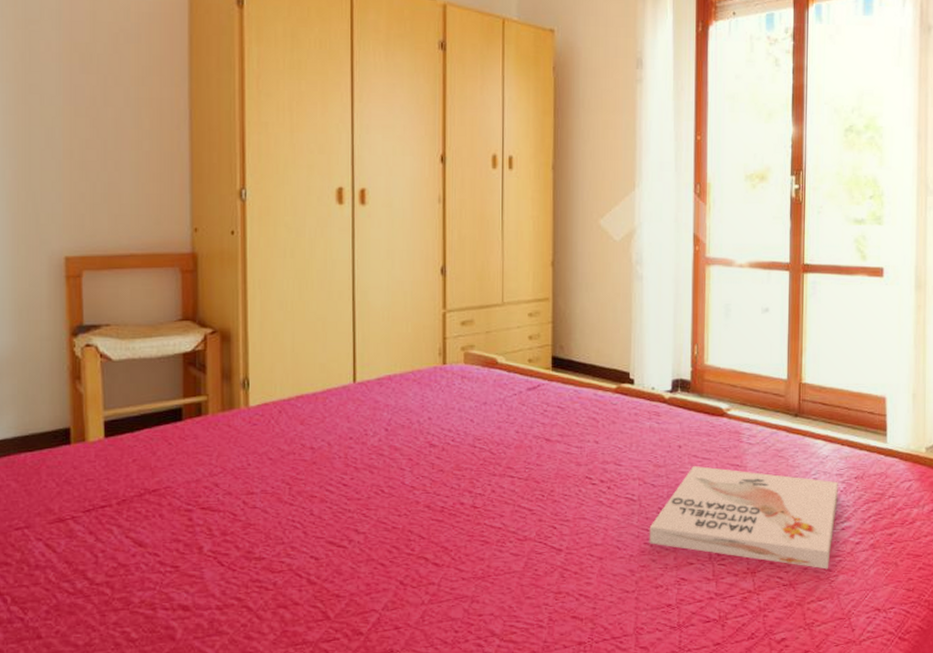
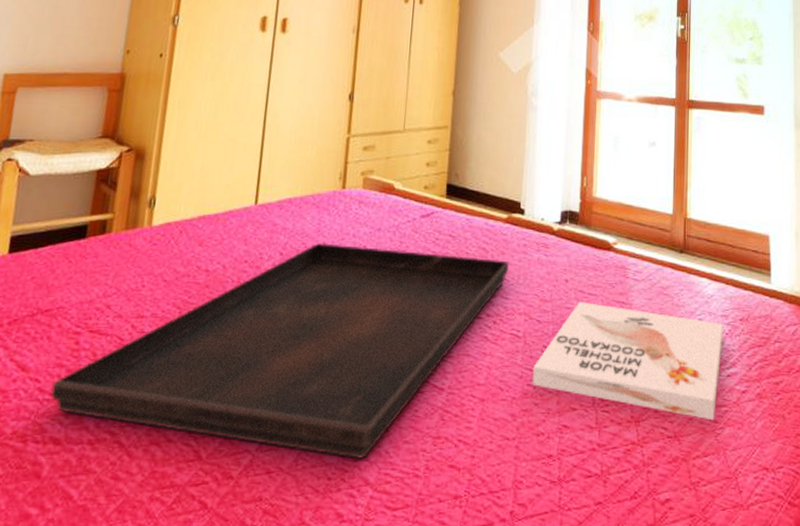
serving tray: none [172,418,621,614] -> present [51,243,510,459]

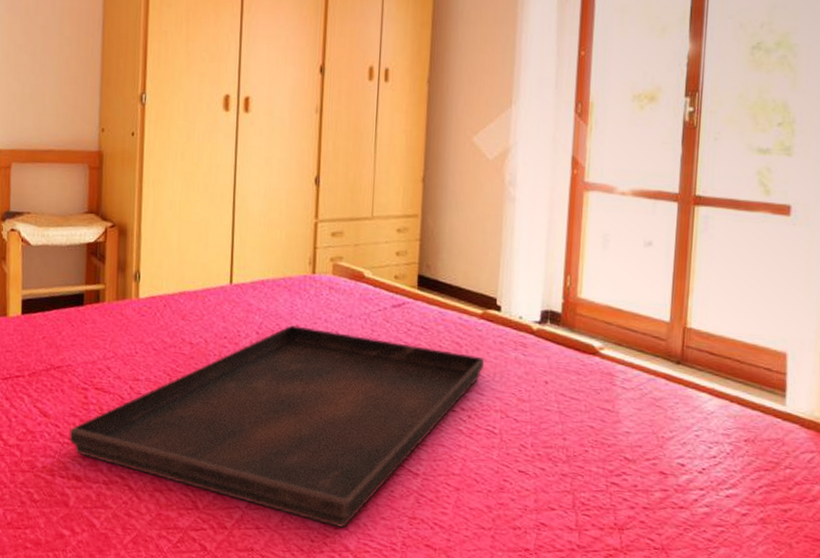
book: present [532,302,723,421] -> none [508,405,724,539]

